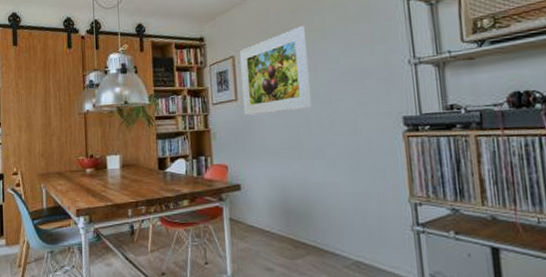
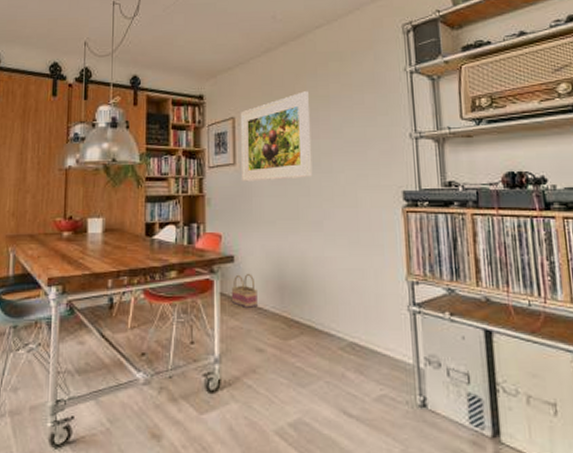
basket: none [239,201,265,231] -> present [231,274,258,308]

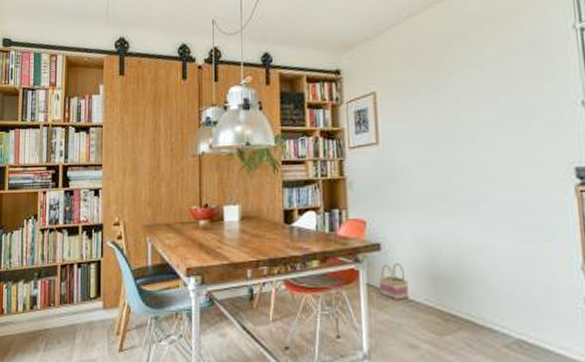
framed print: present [240,91,313,182] -> none [381,58,467,162]

